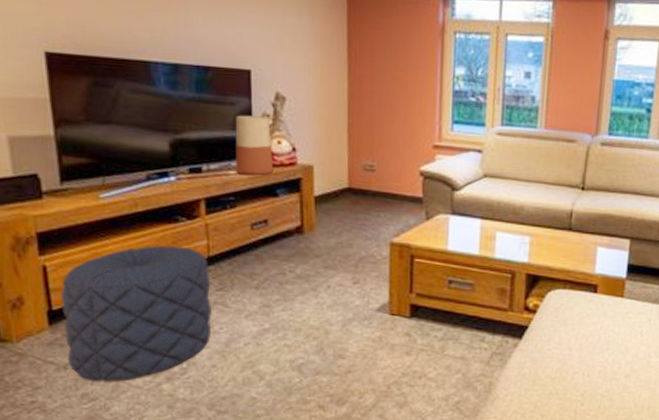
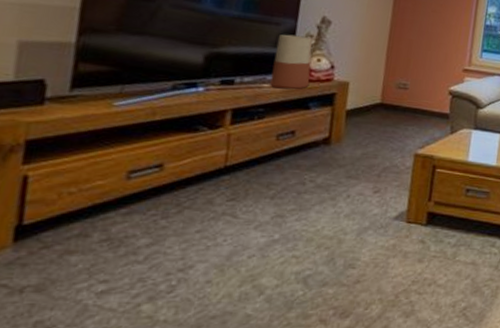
pouf: present [61,245,212,382] -> none [27,154,223,306]

